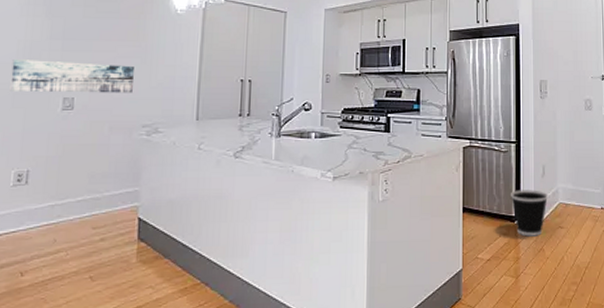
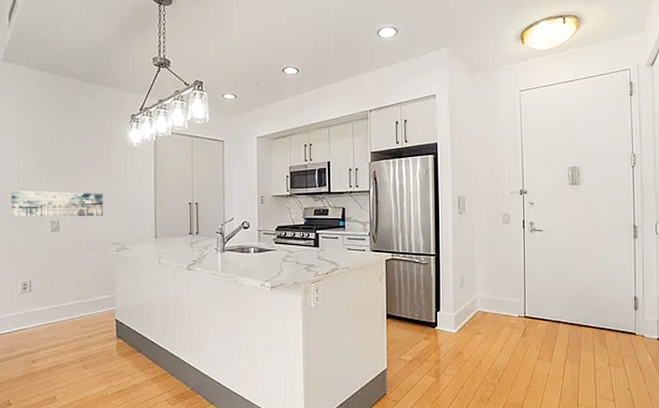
wastebasket: present [511,190,548,237] -> none [431,299,466,341]

